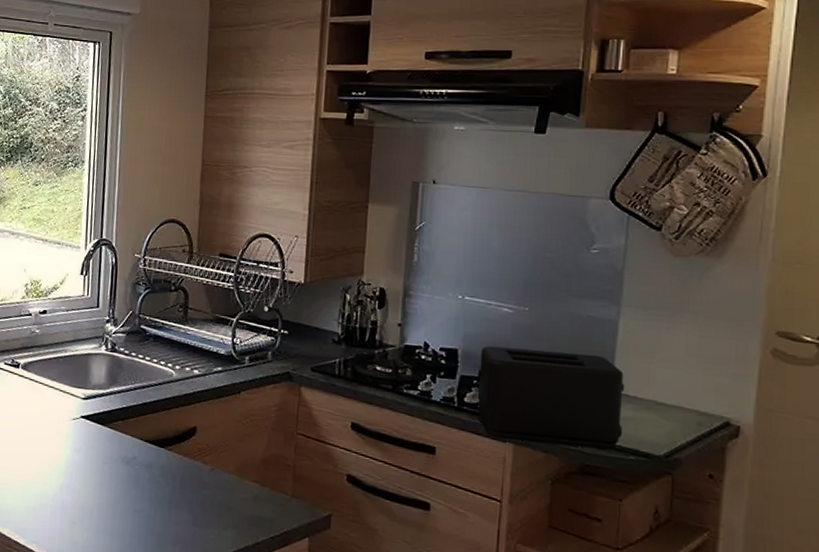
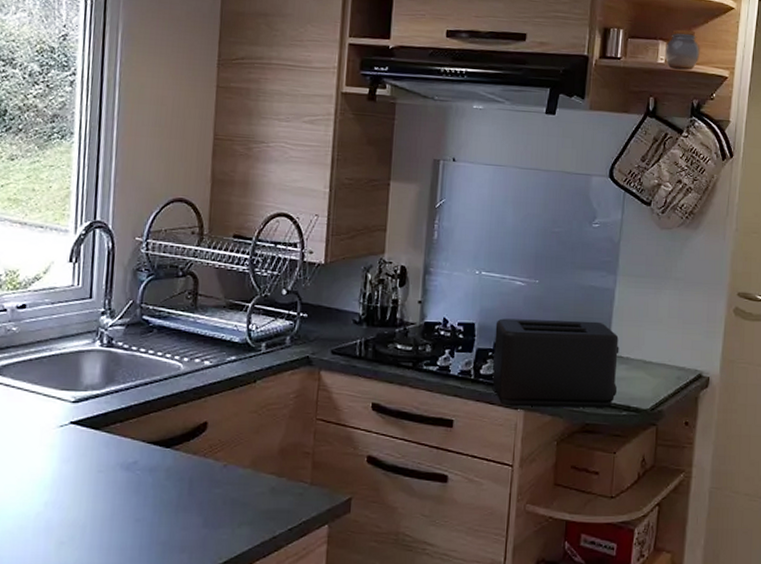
jar: none [675,35,721,80] -> present [664,29,700,70]

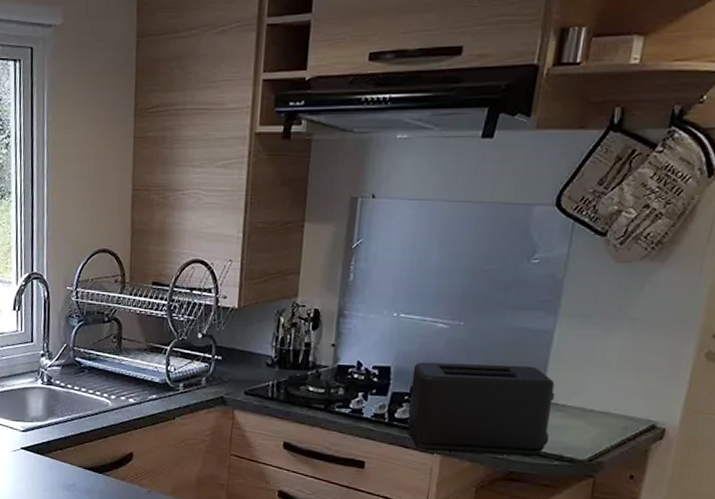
jar: present [664,29,700,70] -> none [639,17,691,69]

